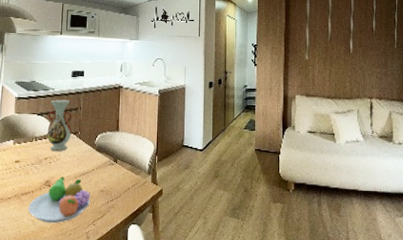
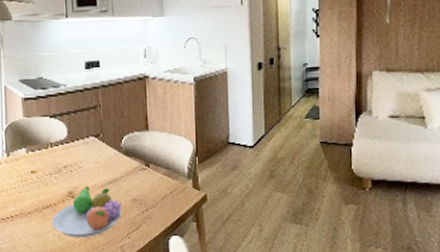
vase: present [47,99,72,151] -> none [62,96,92,158]

